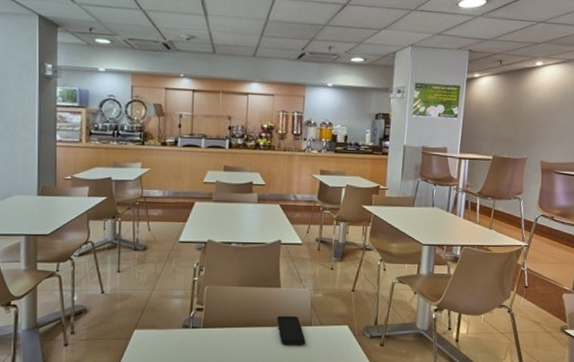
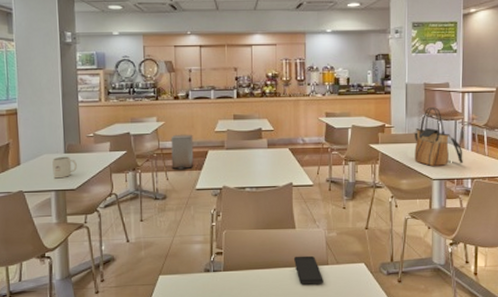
mug: none [24,198,51,222] -> present [52,156,77,179]
pedal bin: none [154,182,180,221] -> present [171,134,194,170]
tote bag: none [406,171,455,231] -> present [414,107,463,166]

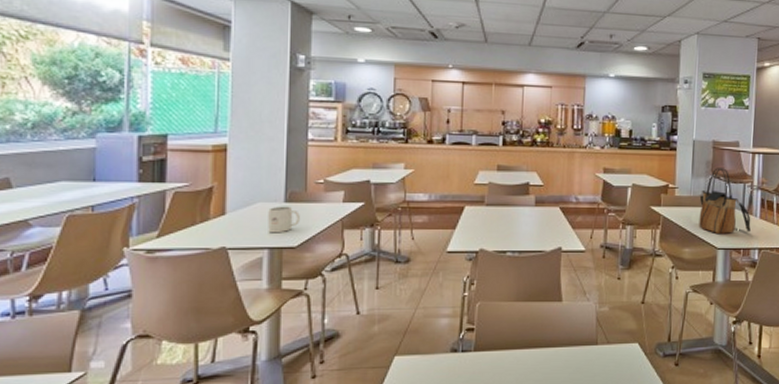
pedal bin: present [171,134,194,170] -> none [419,185,448,228]
mobile phone: present [293,255,323,285] -> none [557,333,591,368]

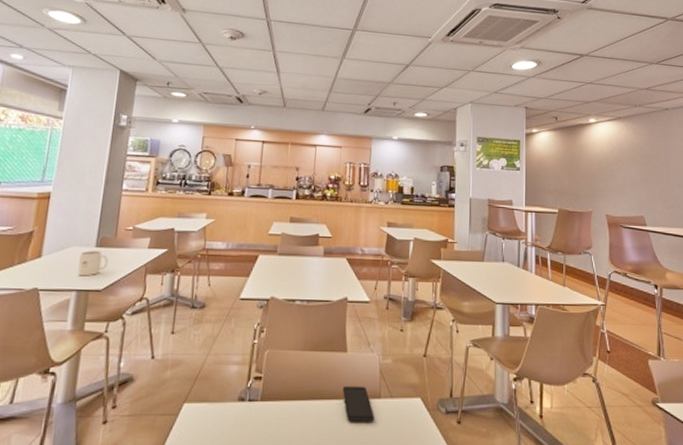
mobile phone: none [557,333,591,368] -> present [342,385,374,422]
tote bag: present [699,168,751,234] -> none [477,224,527,288]

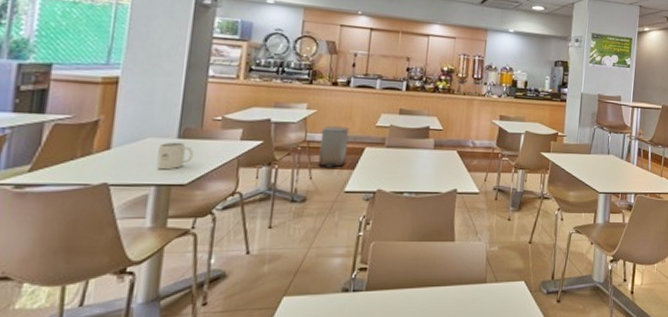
pedal bin: none [216,234,244,275] -> present [318,125,350,168]
mobile phone: present [342,385,374,422] -> none [448,272,479,306]

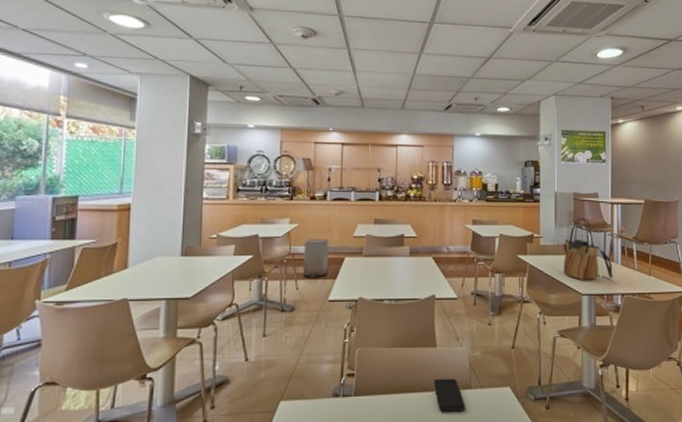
mug: present [157,142,193,170] -> none [165,259,194,285]
mobile phone: none [448,272,479,306] -> present [433,378,465,412]
tote bag: none [583,119,629,179] -> present [563,218,613,280]

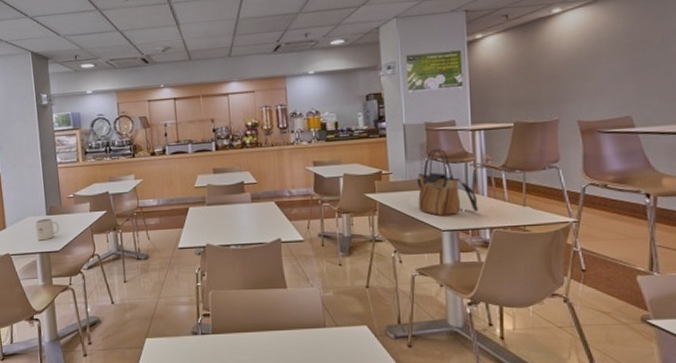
mug: none [165,259,194,285] -> present [35,218,59,241]
pedal bin: present [303,238,329,278] -> none [150,191,175,229]
mobile phone: present [433,378,465,412] -> none [286,317,322,349]

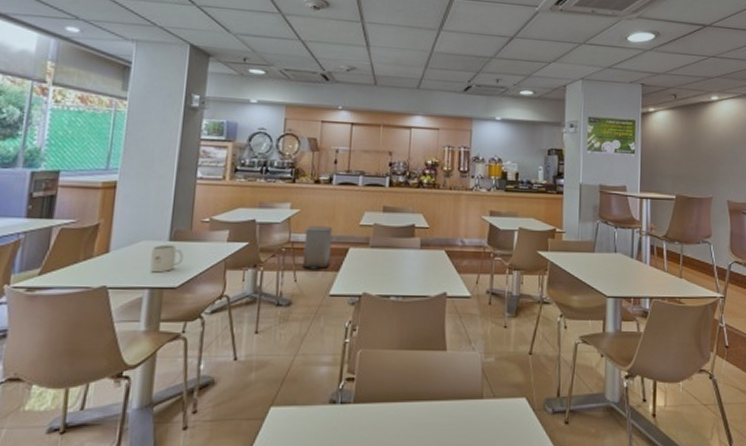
pedal bin: none [150,191,175,229] -> present [302,225,333,270]
tote bag: present [416,149,478,216] -> none [587,212,641,281]

